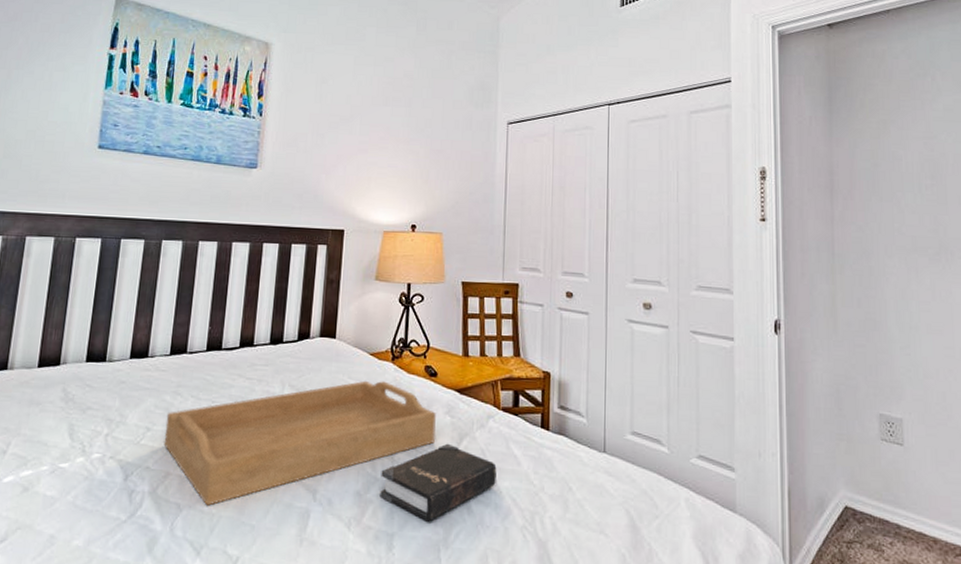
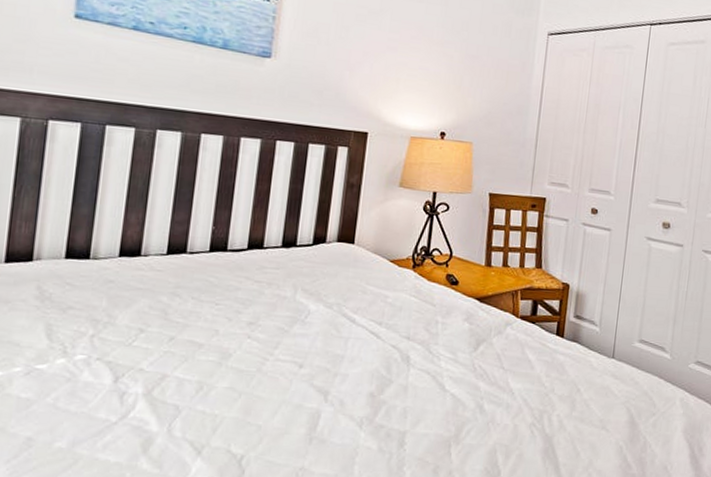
serving tray: present [163,380,436,506] -> none [160,286,455,407]
hardback book: present [379,443,497,522] -> none [393,348,511,420]

